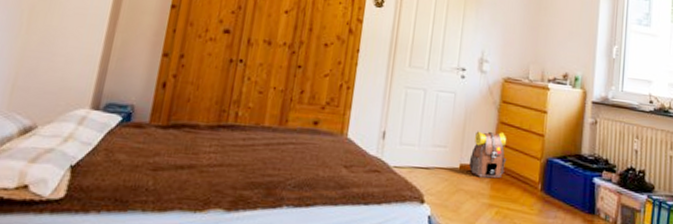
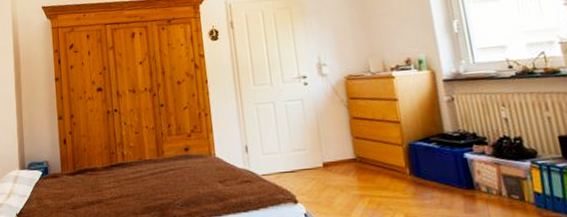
backpack: present [468,131,507,179] -> none [330,126,368,172]

